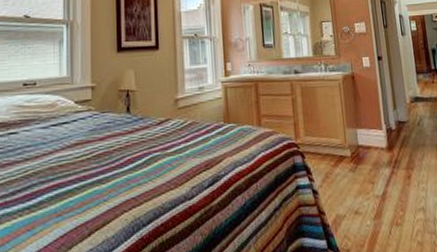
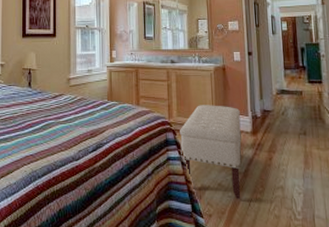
bench: none [308,119,380,228] -> present [180,105,242,199]

